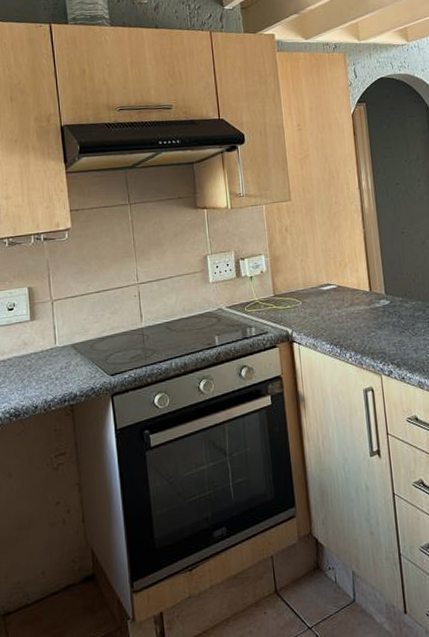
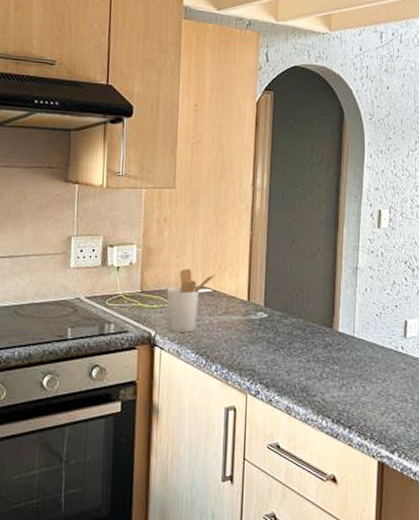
utensil holder: none [297,269,338,328] -> present [167,268,216,333]

